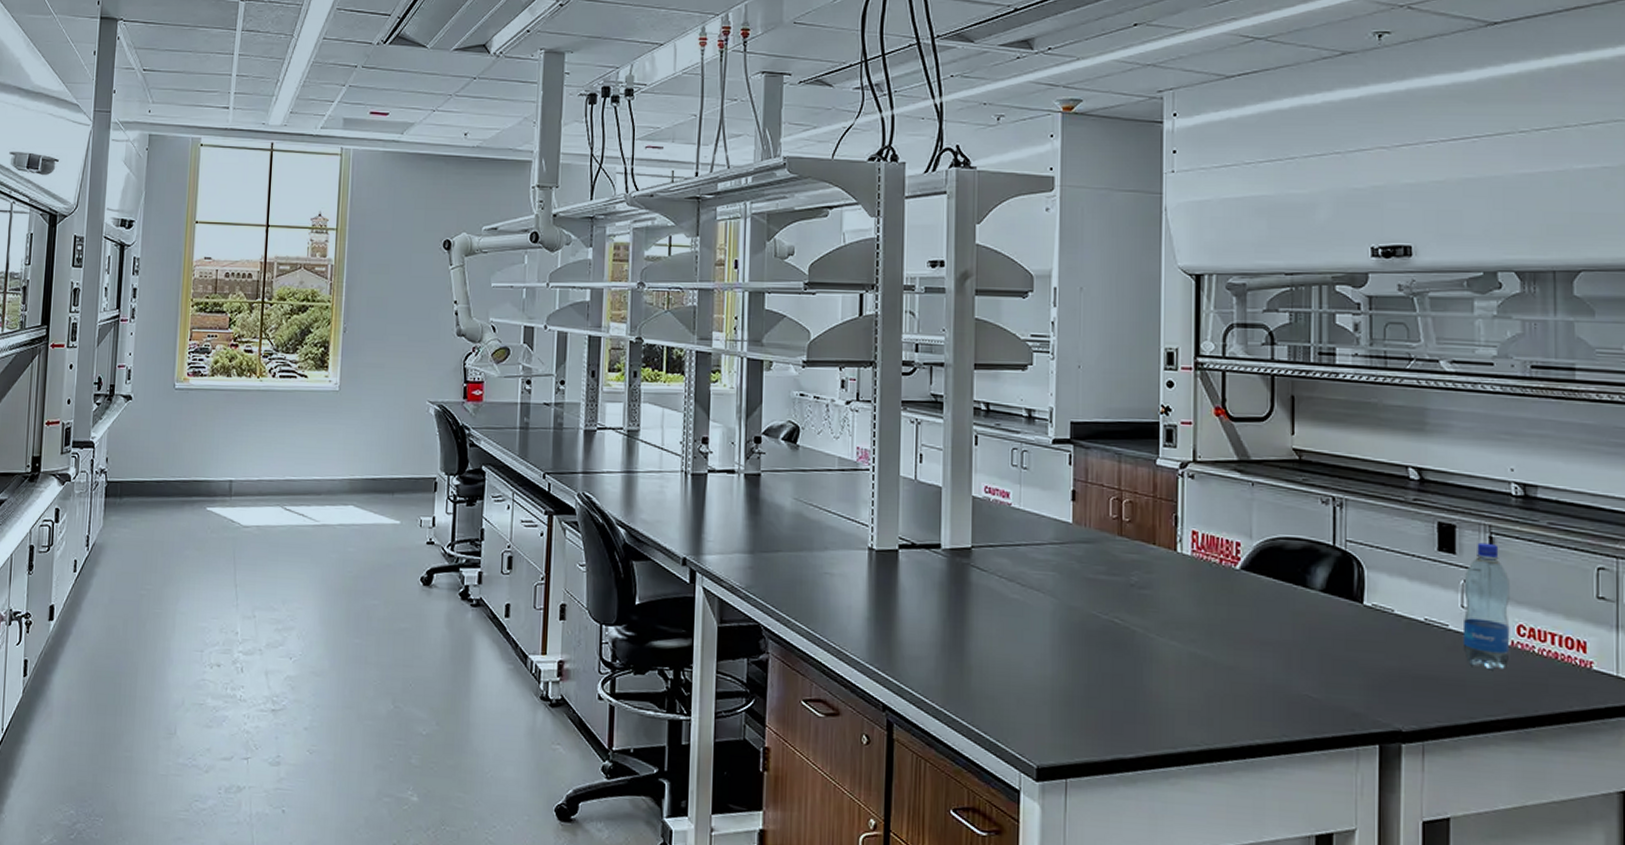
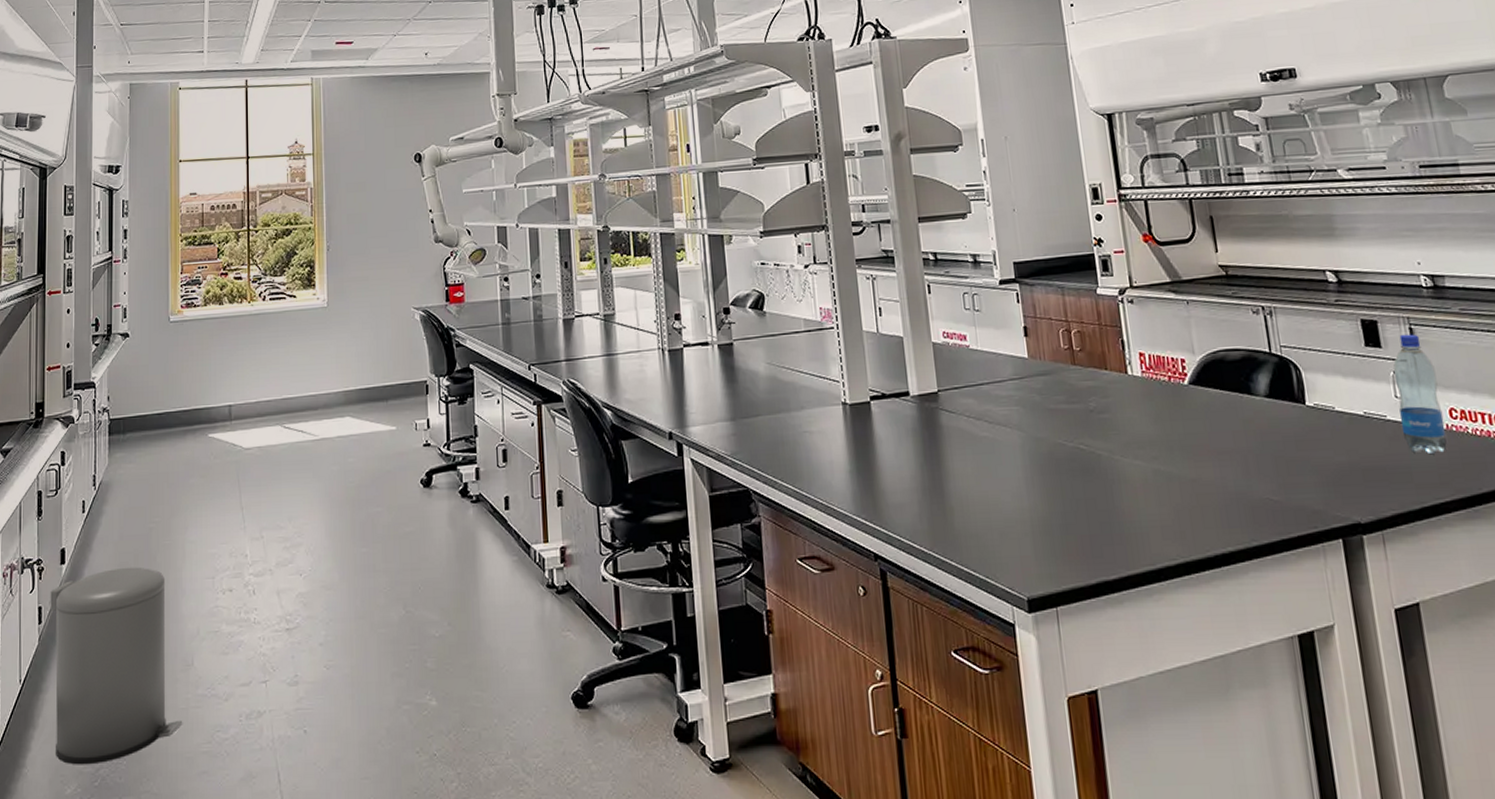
pedal bin: none [34,630,162,818] -> present [50,567,183,765]

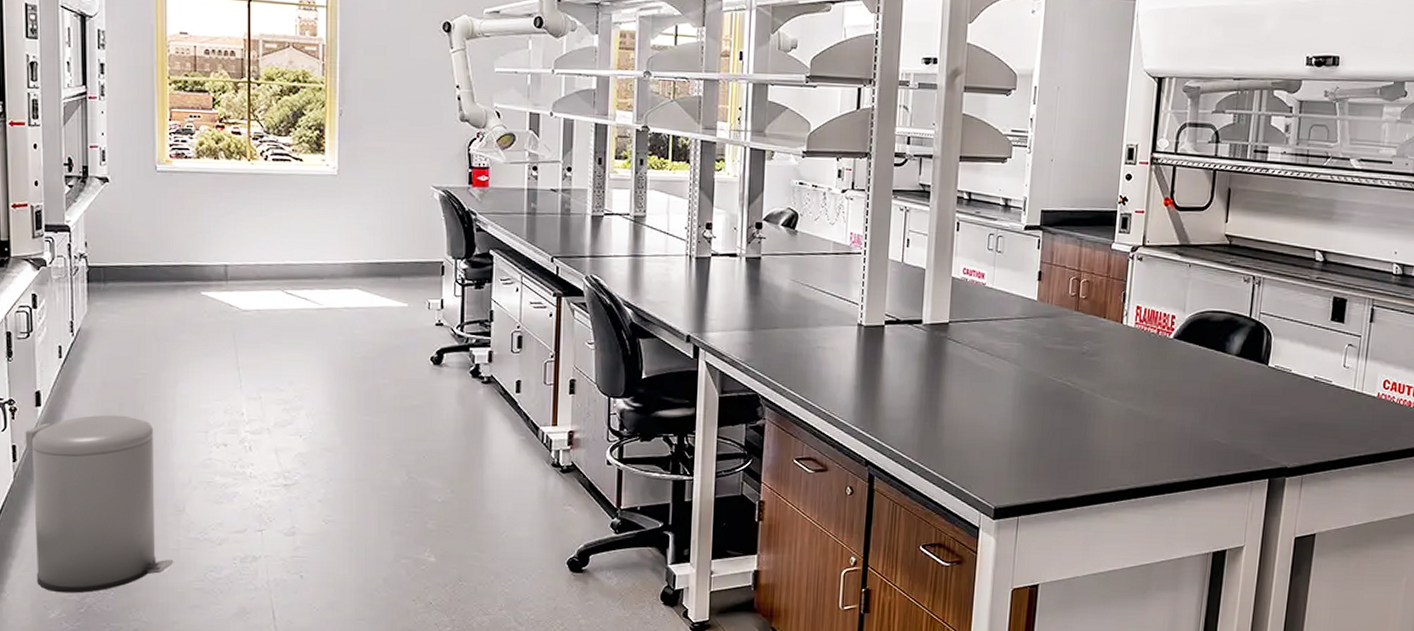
bottle: present [1393,334,1447,455] -> none [1340,313,1383,417]

